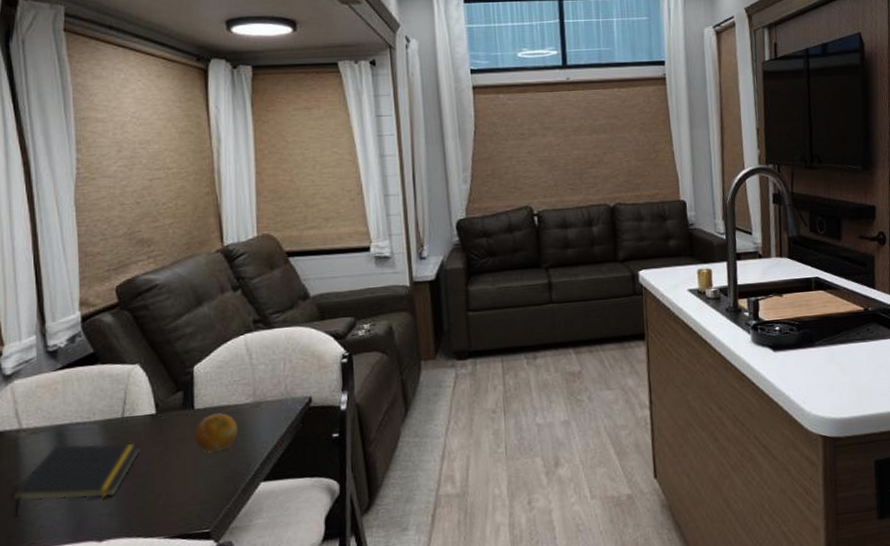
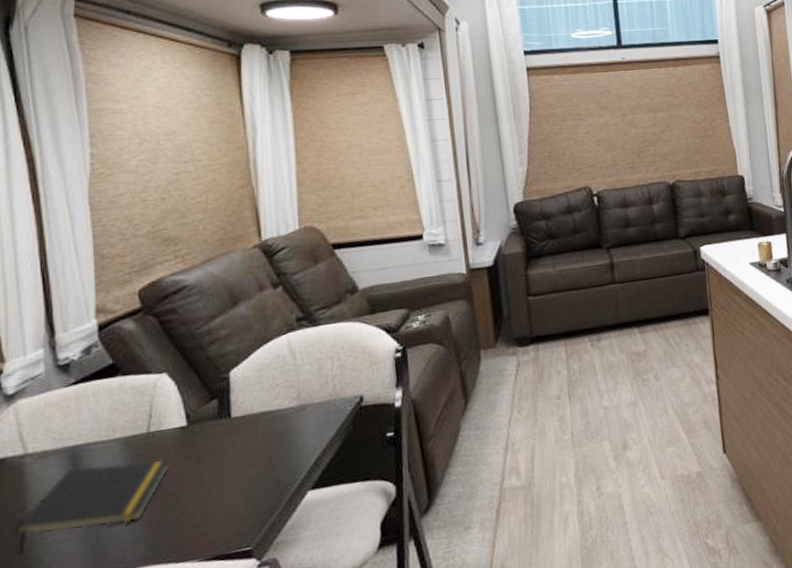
fruit: present [195,413,238,452] -> none [232,419,282,463]

